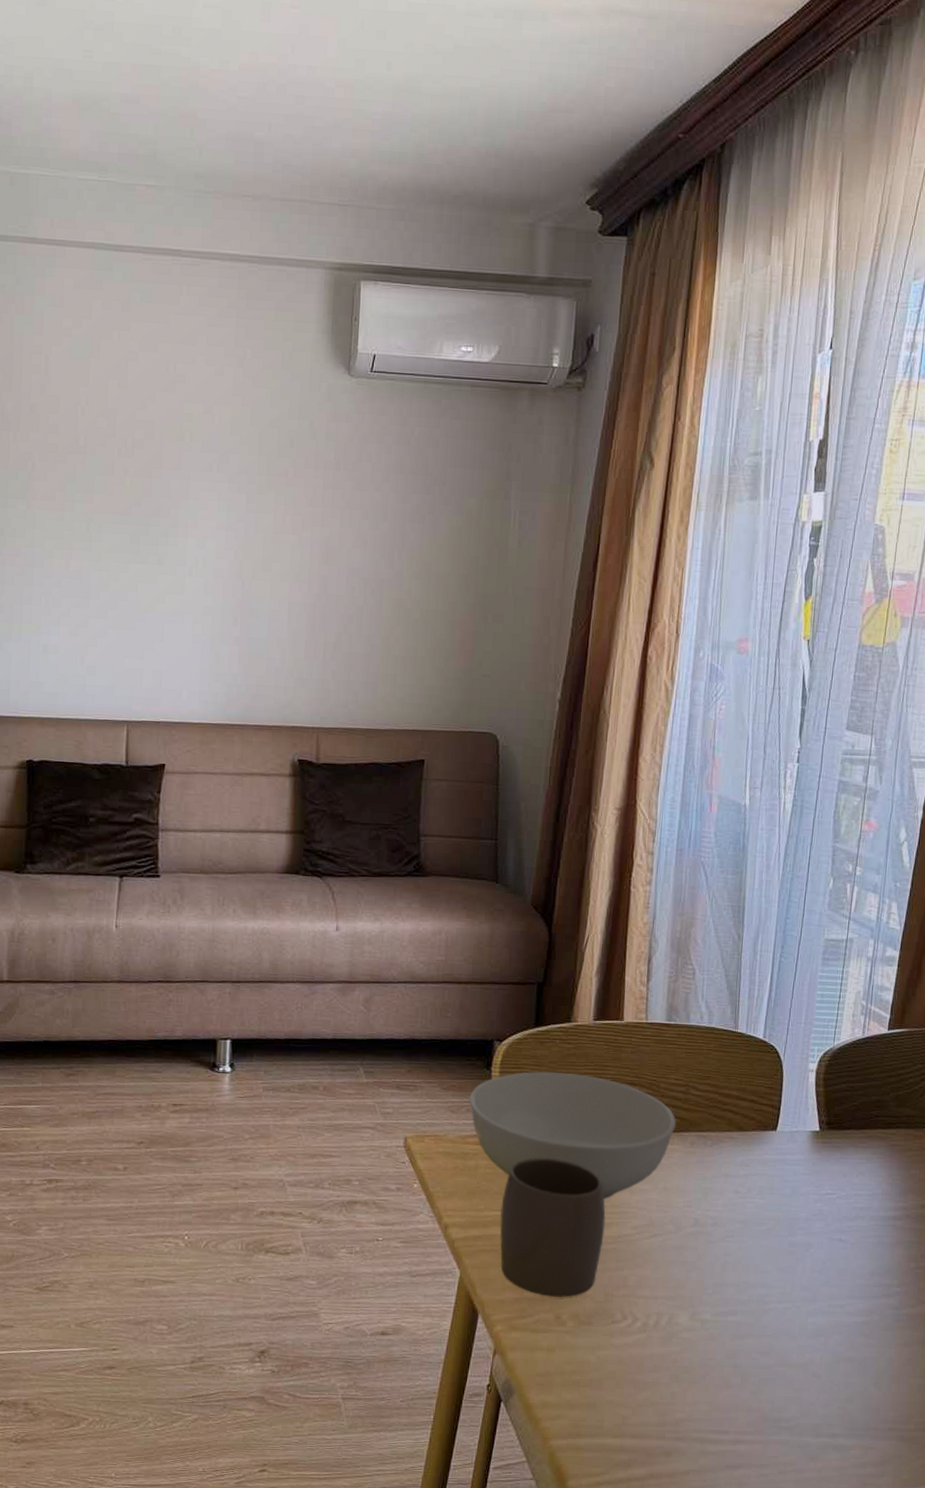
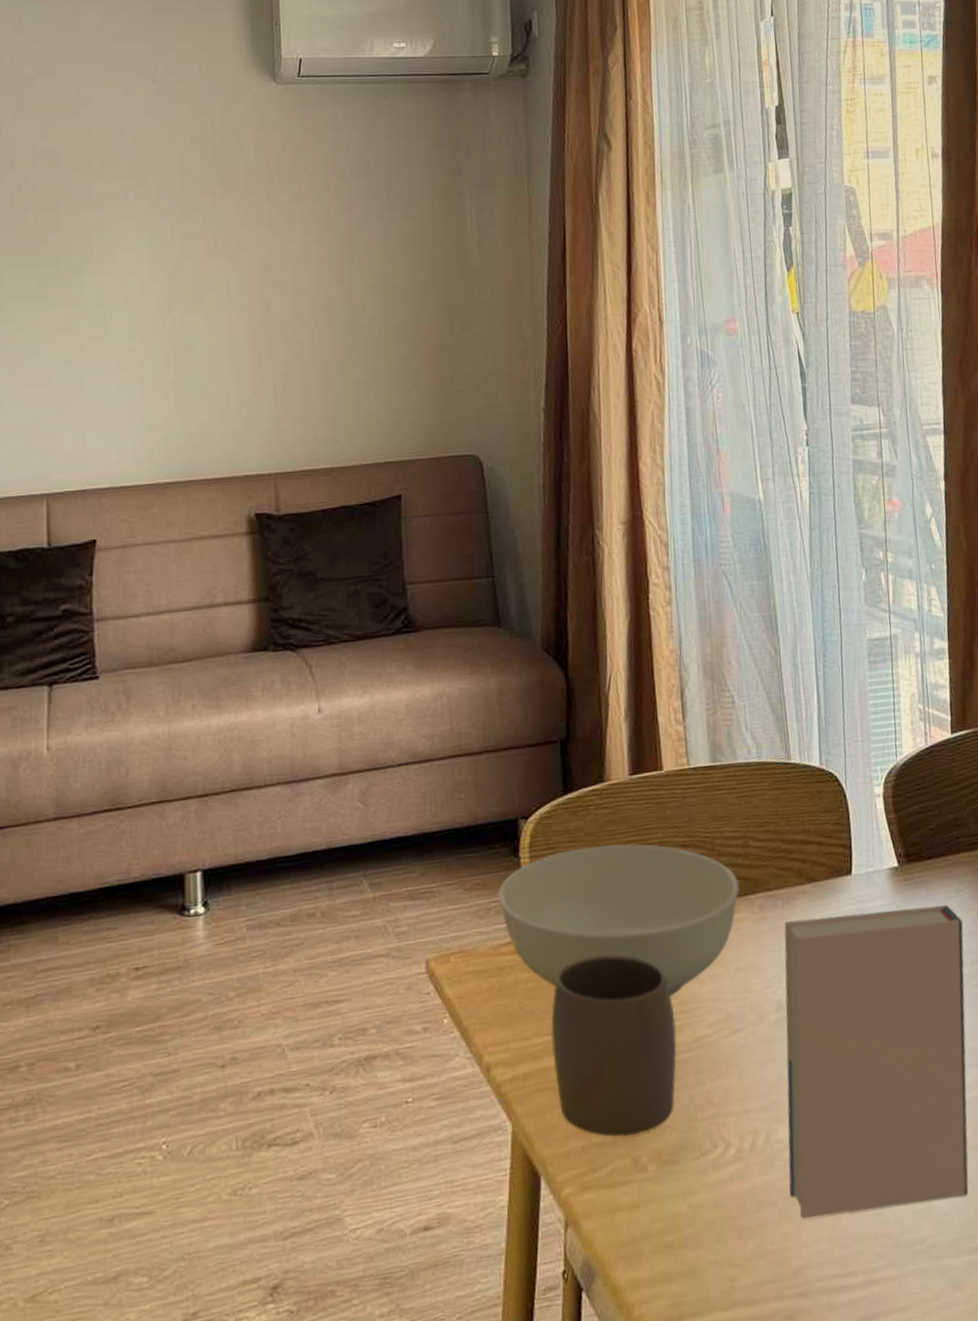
book: none [681,1159,870,1394] -> present [784,905,969,1219]

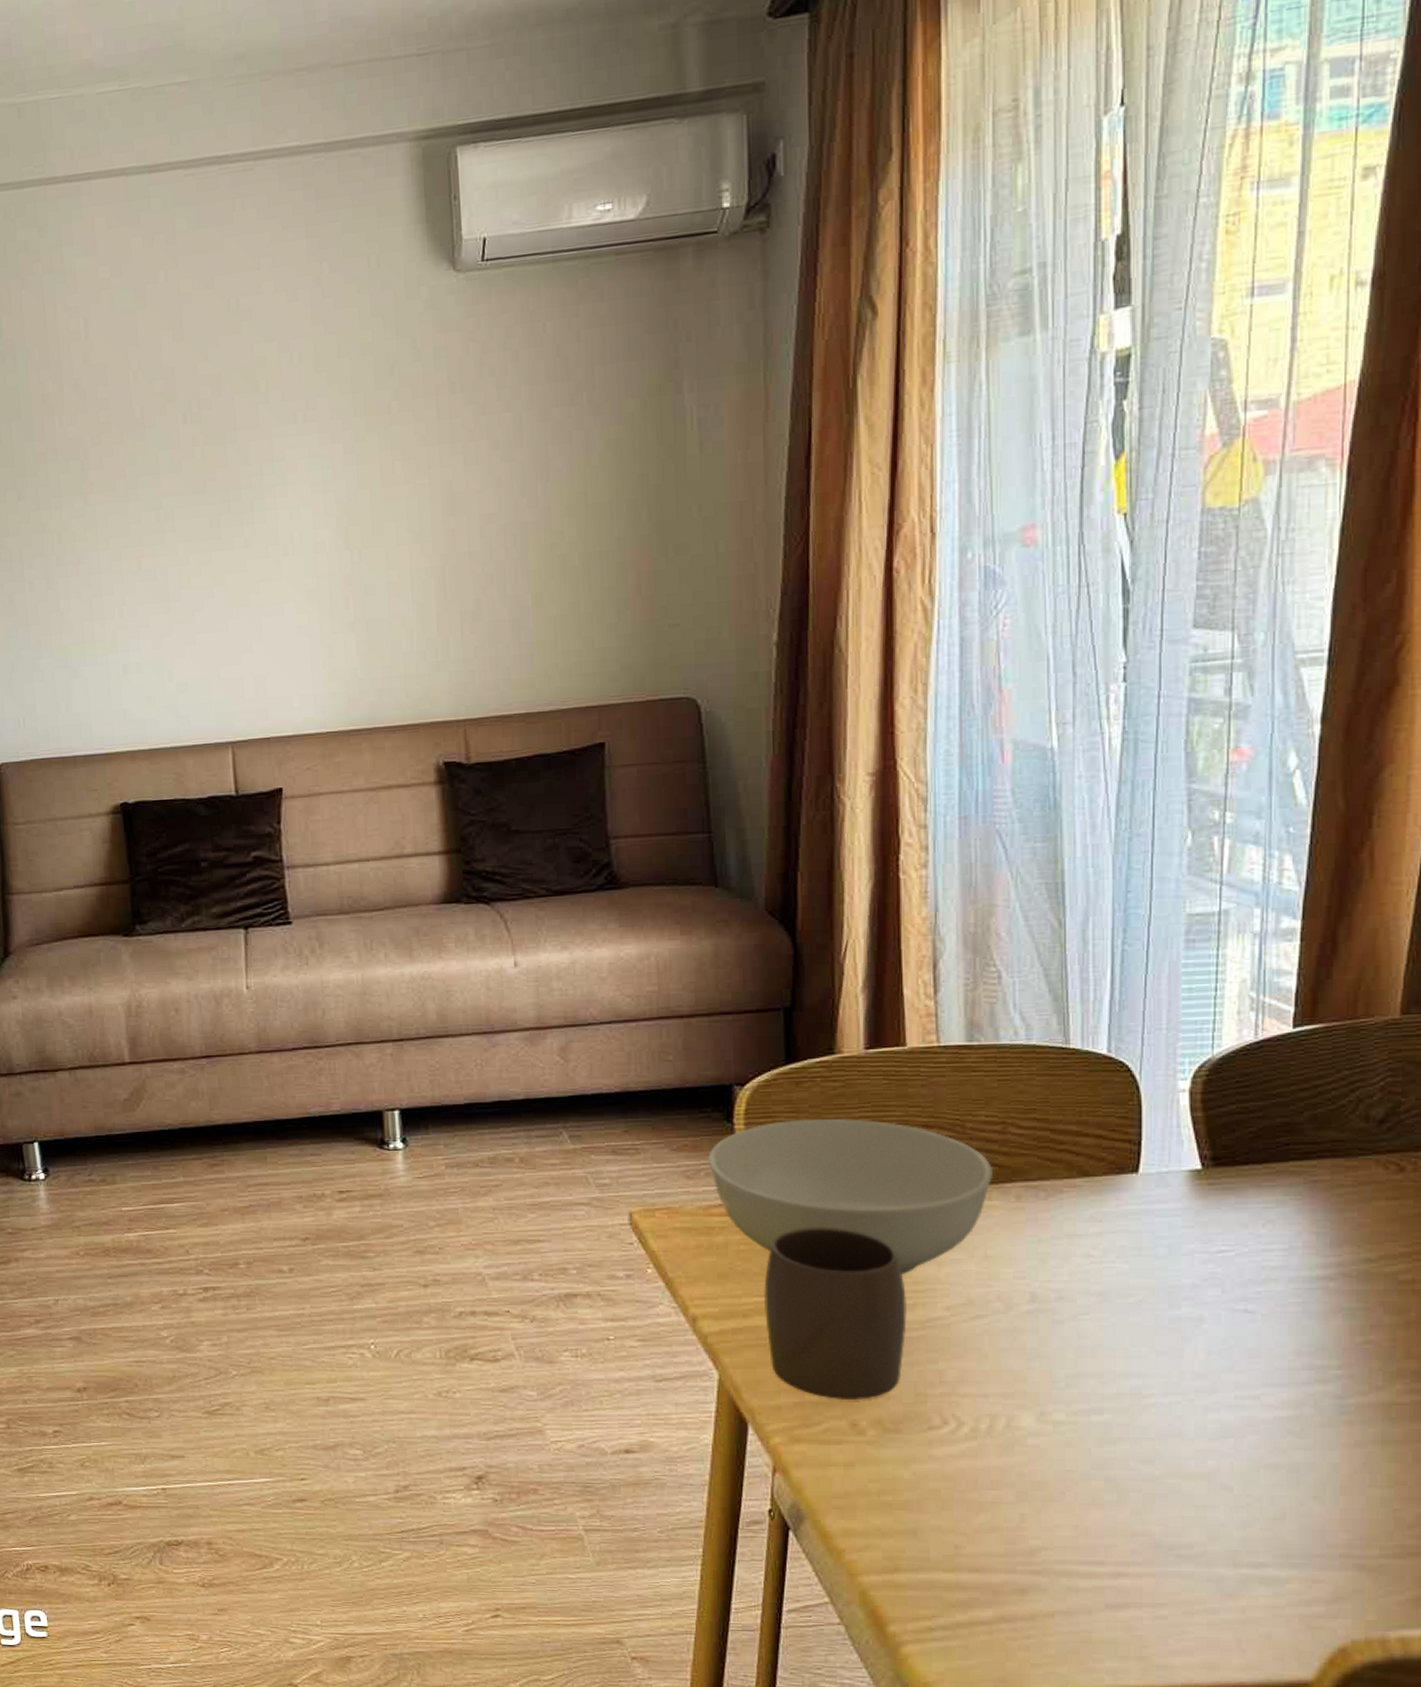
book: present [784,905,969,1219] -> none [1030,1214,1284,1511]

